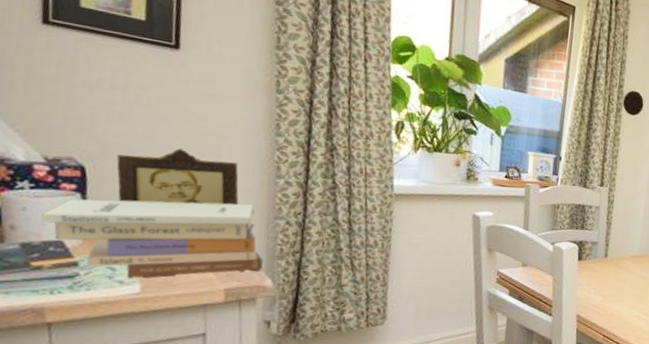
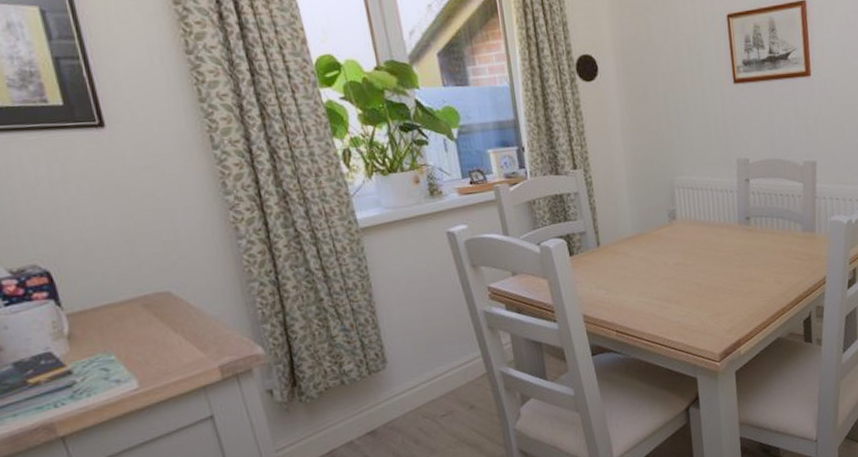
books: present [41,198,263,278] -> none [23,273,250,375]
photo frame: present [116,149,239,206] -> none [77,231,208,300]

